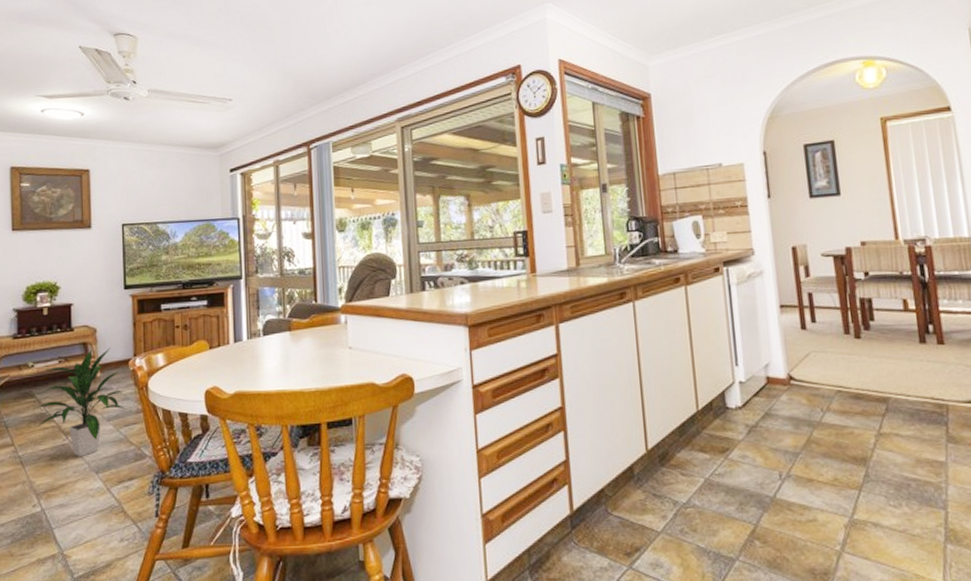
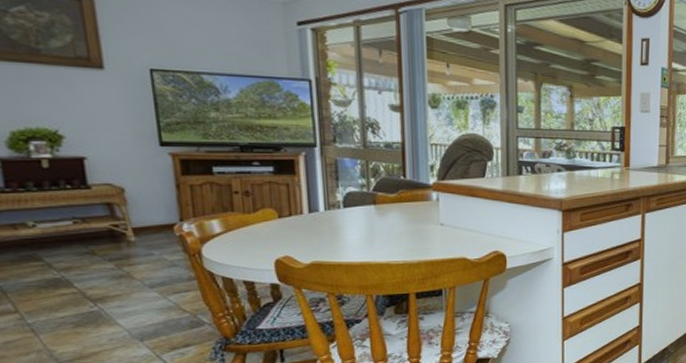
indoor plant: present [34,347,127,457] -> none [42,210,176,324]

